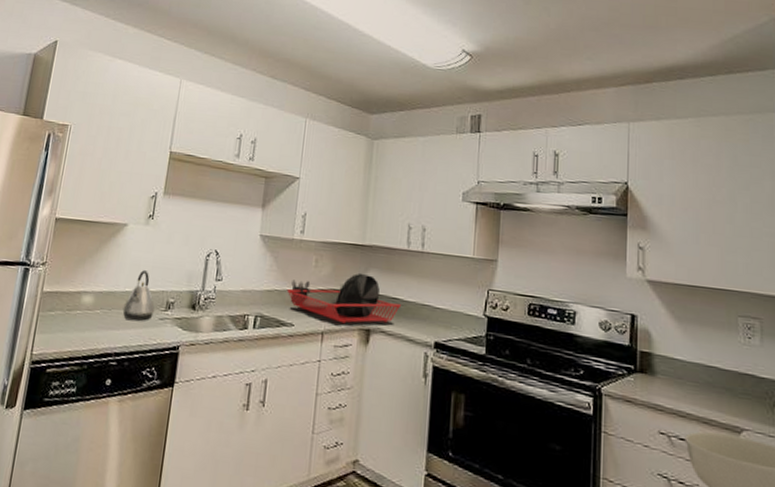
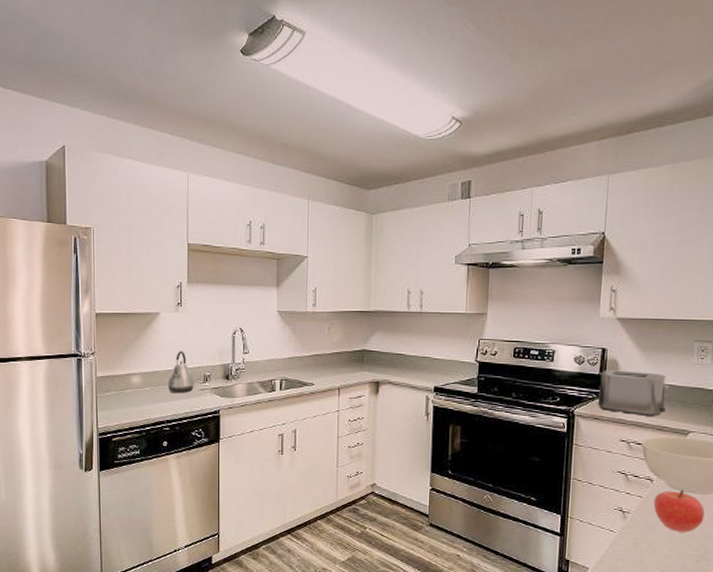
dish rack: present [286,273,402,327] -> none [305,335,405,382]
toaster: none [629,341,712,406] -> present [597,370,669,417]

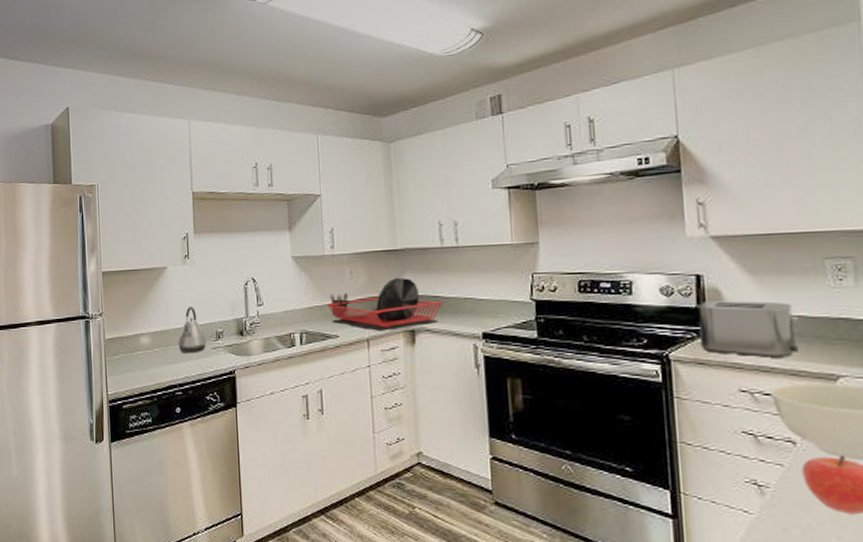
dish rack: none [305,335,405,382] -> present [326,277,444,332]

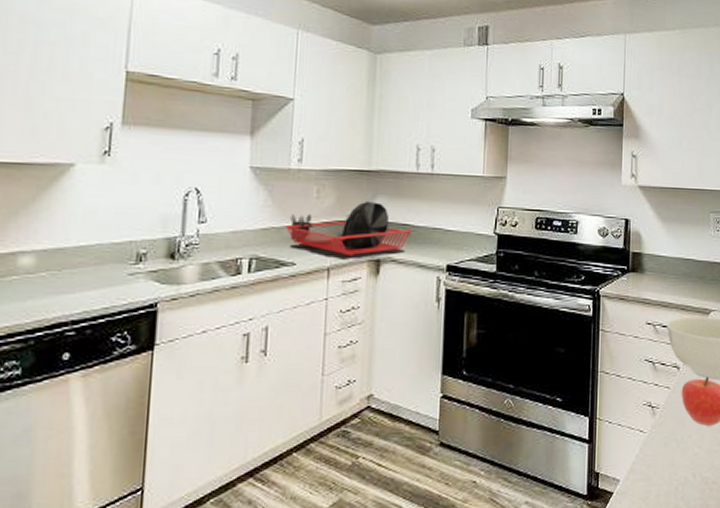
kettle: present [178,307,207,354] -> none [77,219,122,281]
toaster: present [697,300,798,359] -> none [622,243,689,296]

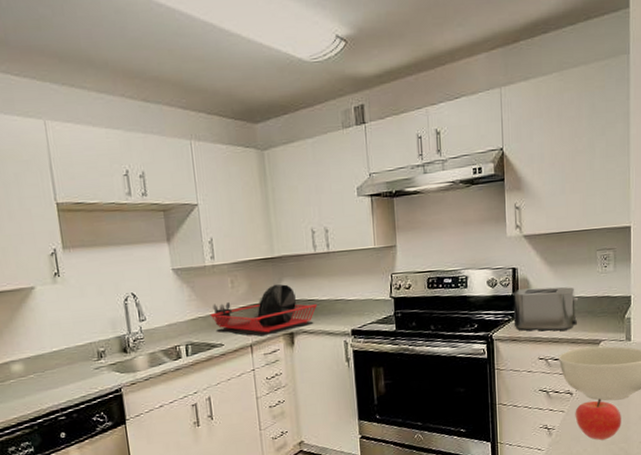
toaster: none [622,243,689,296] -> present [512,287,578,331]

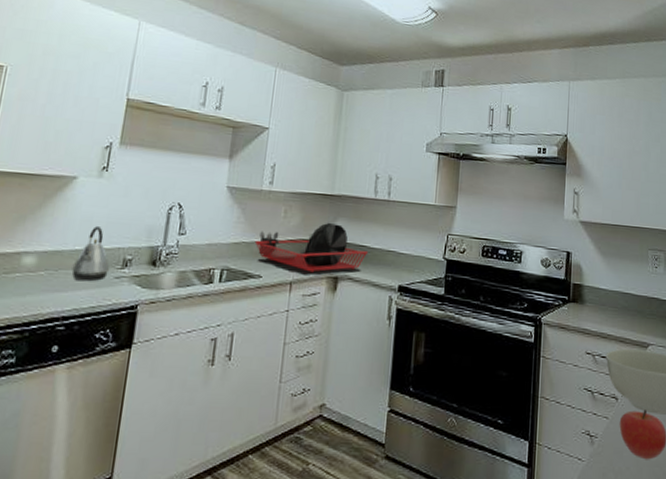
kettle: none [55,327,89,377] -> present [71,226,110,282]
toaster: present [512,287,578,331] -> none [563,275,628,328]

